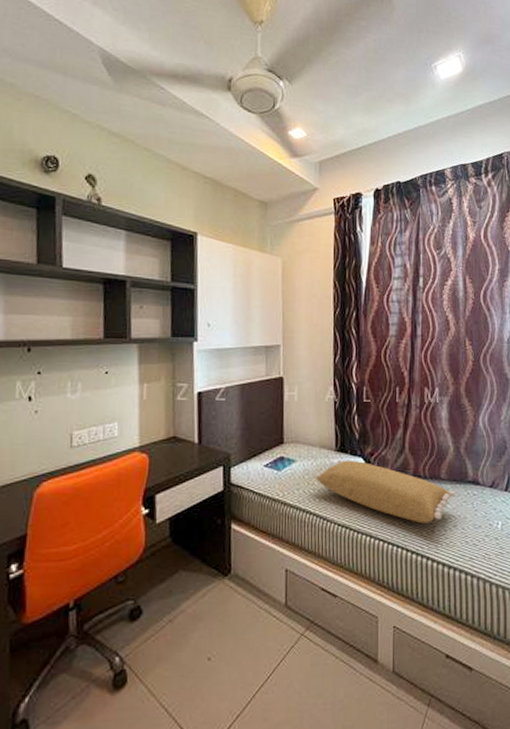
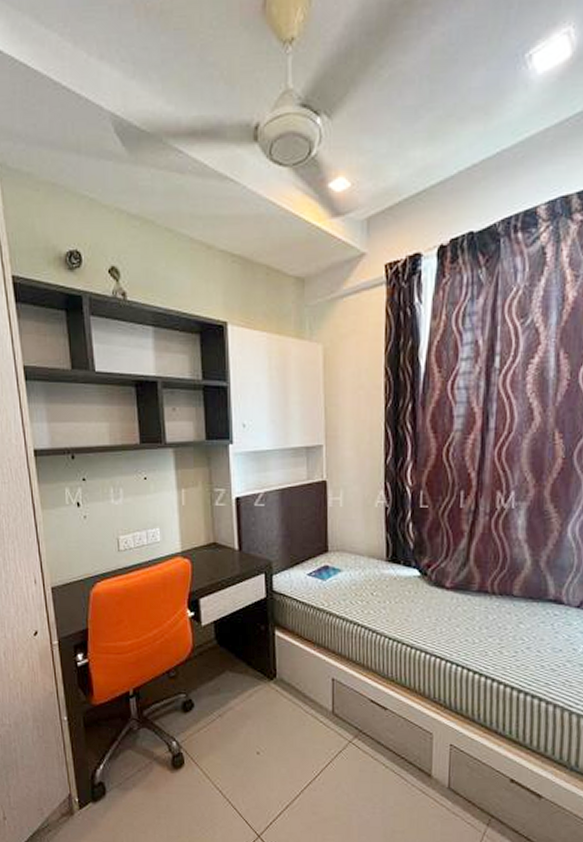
pillow: present [314,458,455,524] -> none [362,569,530,643]

